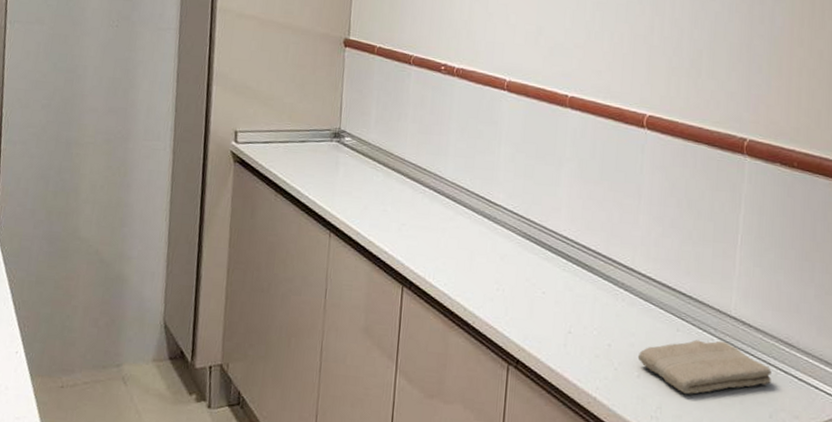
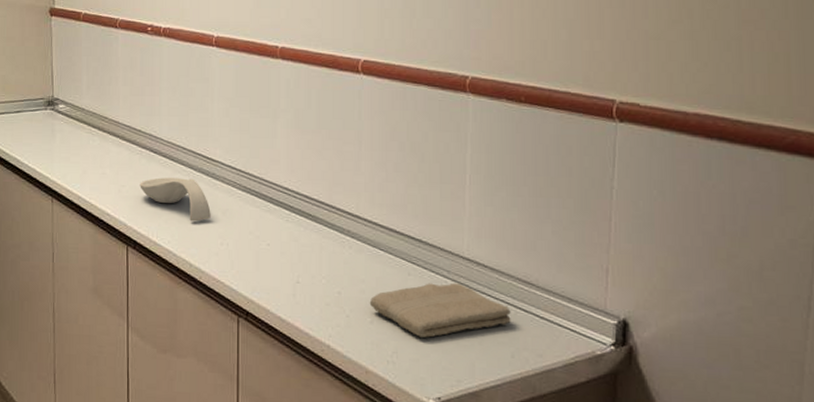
spoon rest: none [420,218,490,265] -> present [140,177,211,222]

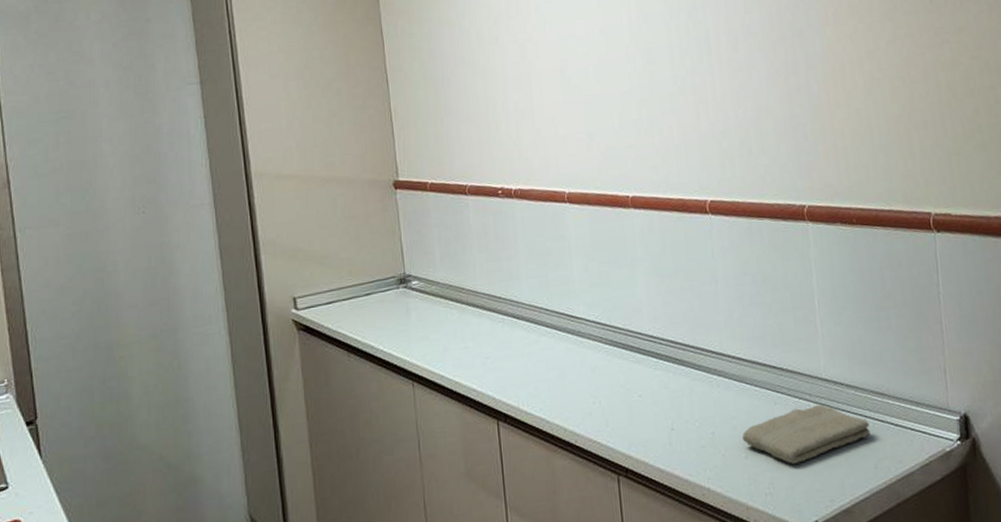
spoon rest: present [140,177,211,222] -> none [505,339,581,384]

